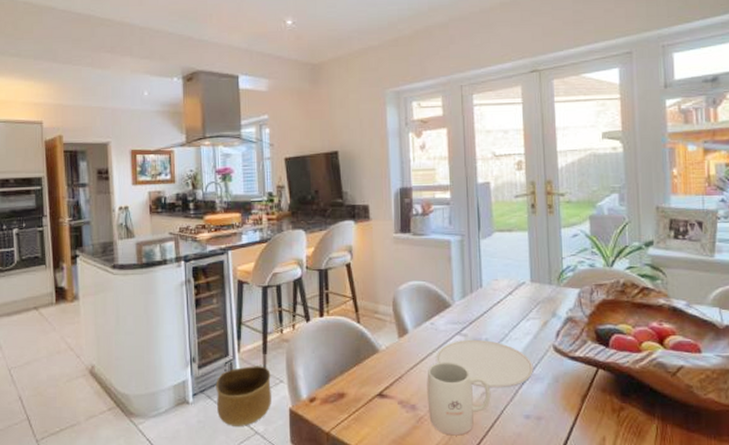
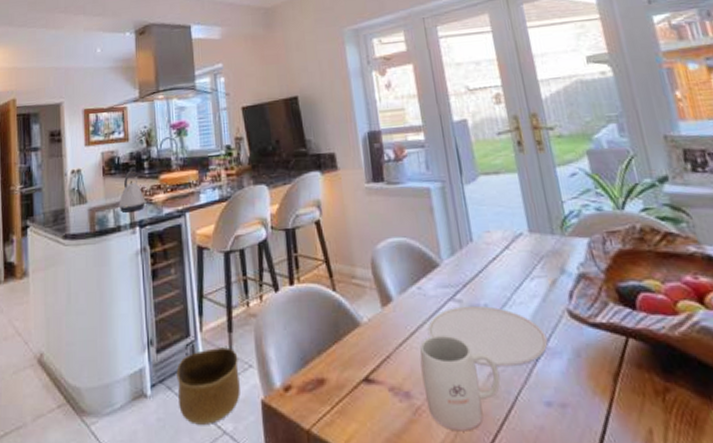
kettle: none [165,210,191,248] -> present [118,170,146,213]

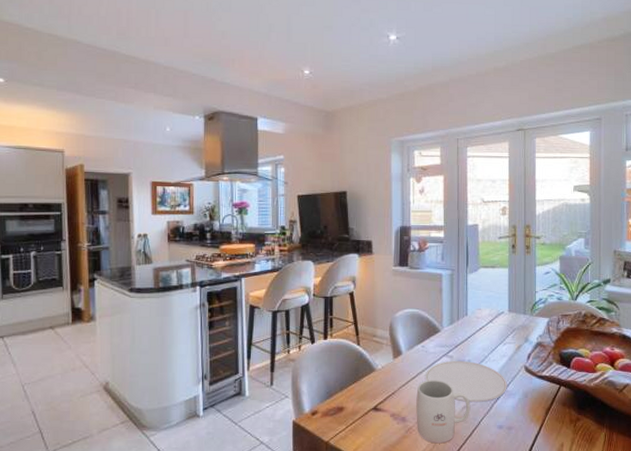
kettle: present [118,170,146,213] -> none [181,239,206,274]
basket: present [176,347,240,425] -> none [225,383,277,437]

